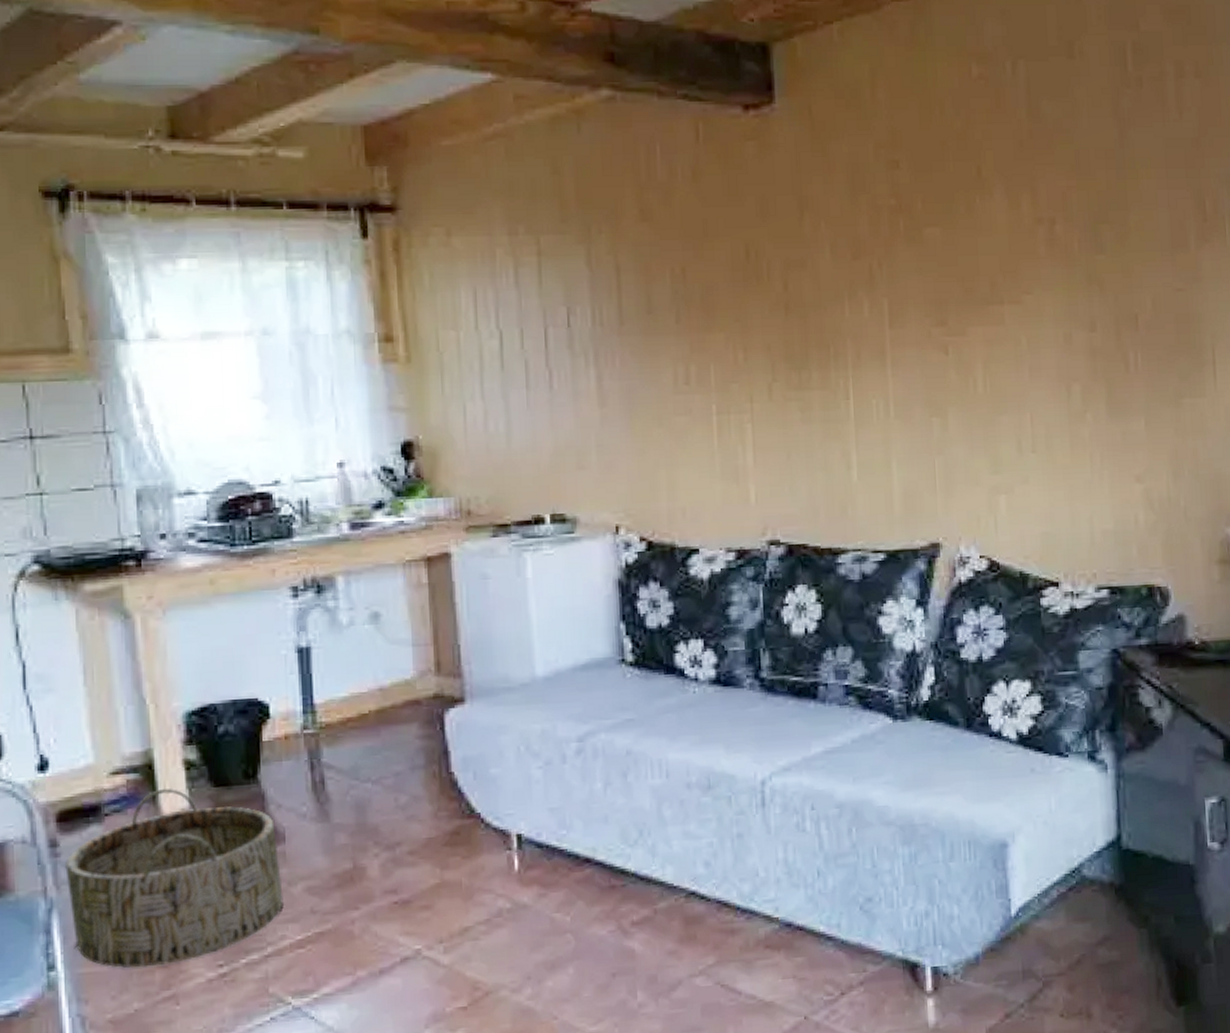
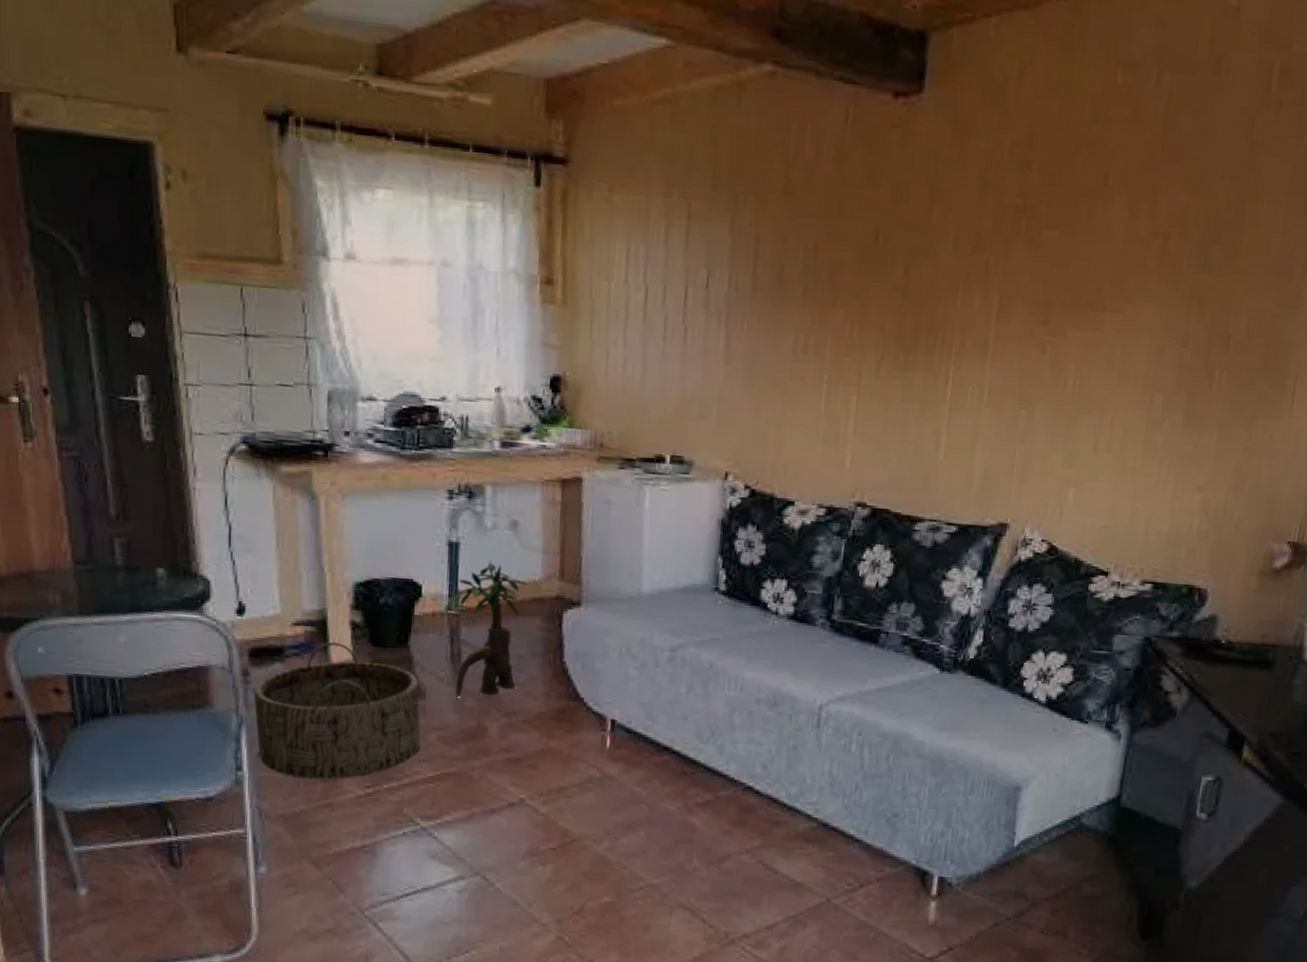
decorative plant: none [302,663,397,835] -> present [447,560,526,697]

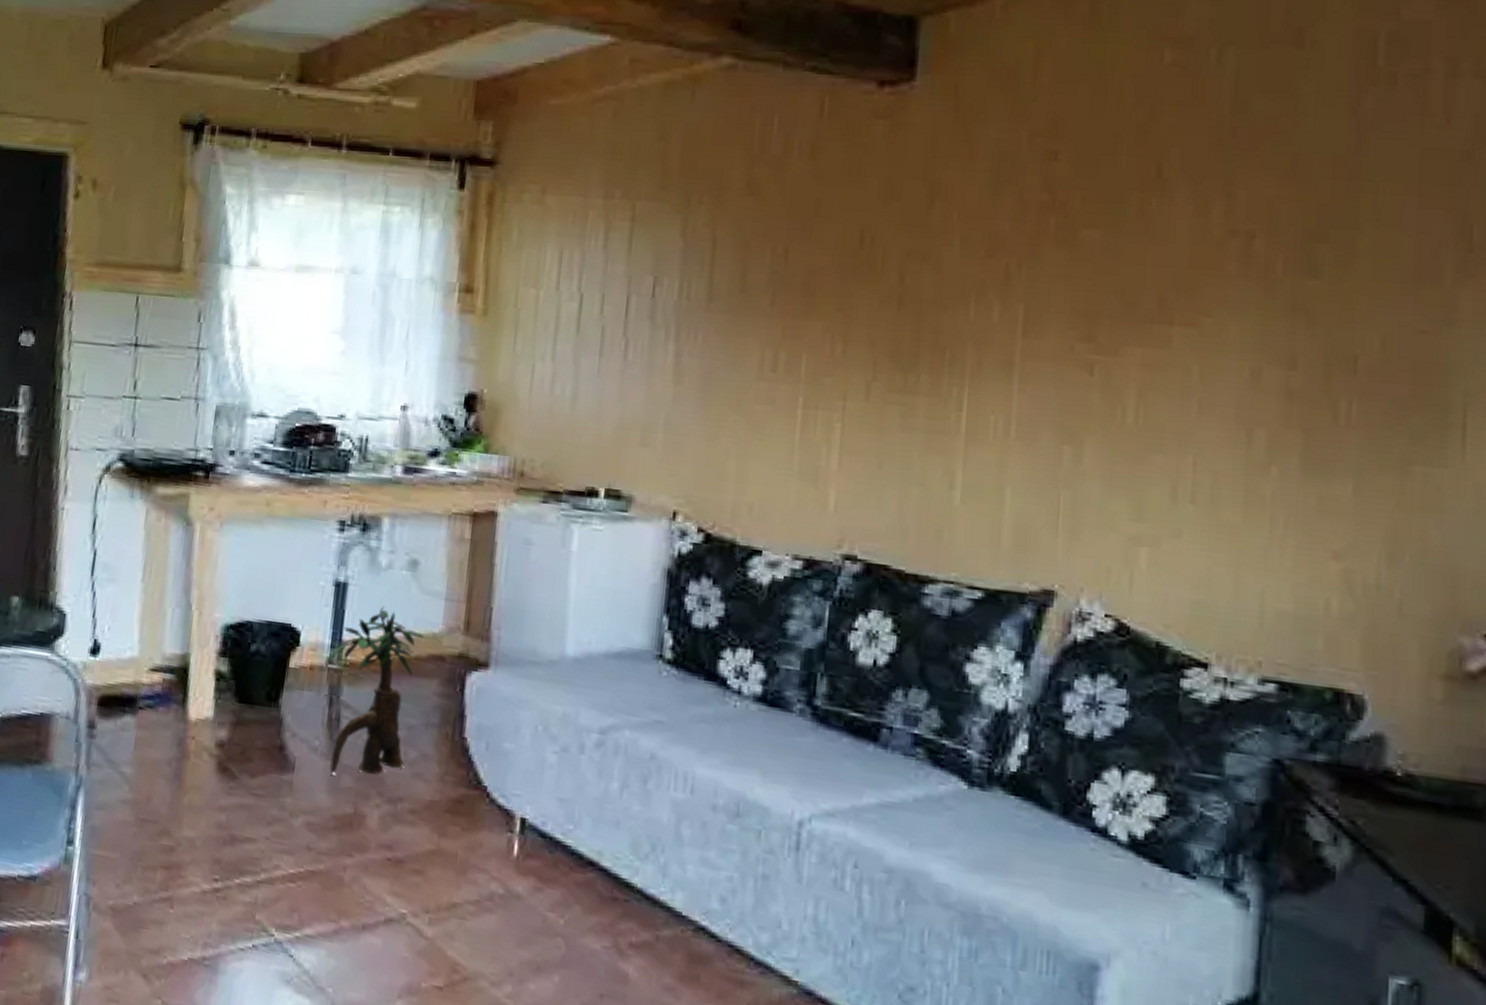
basket: present [253,642,421,780] -> none [94,694,287,867]

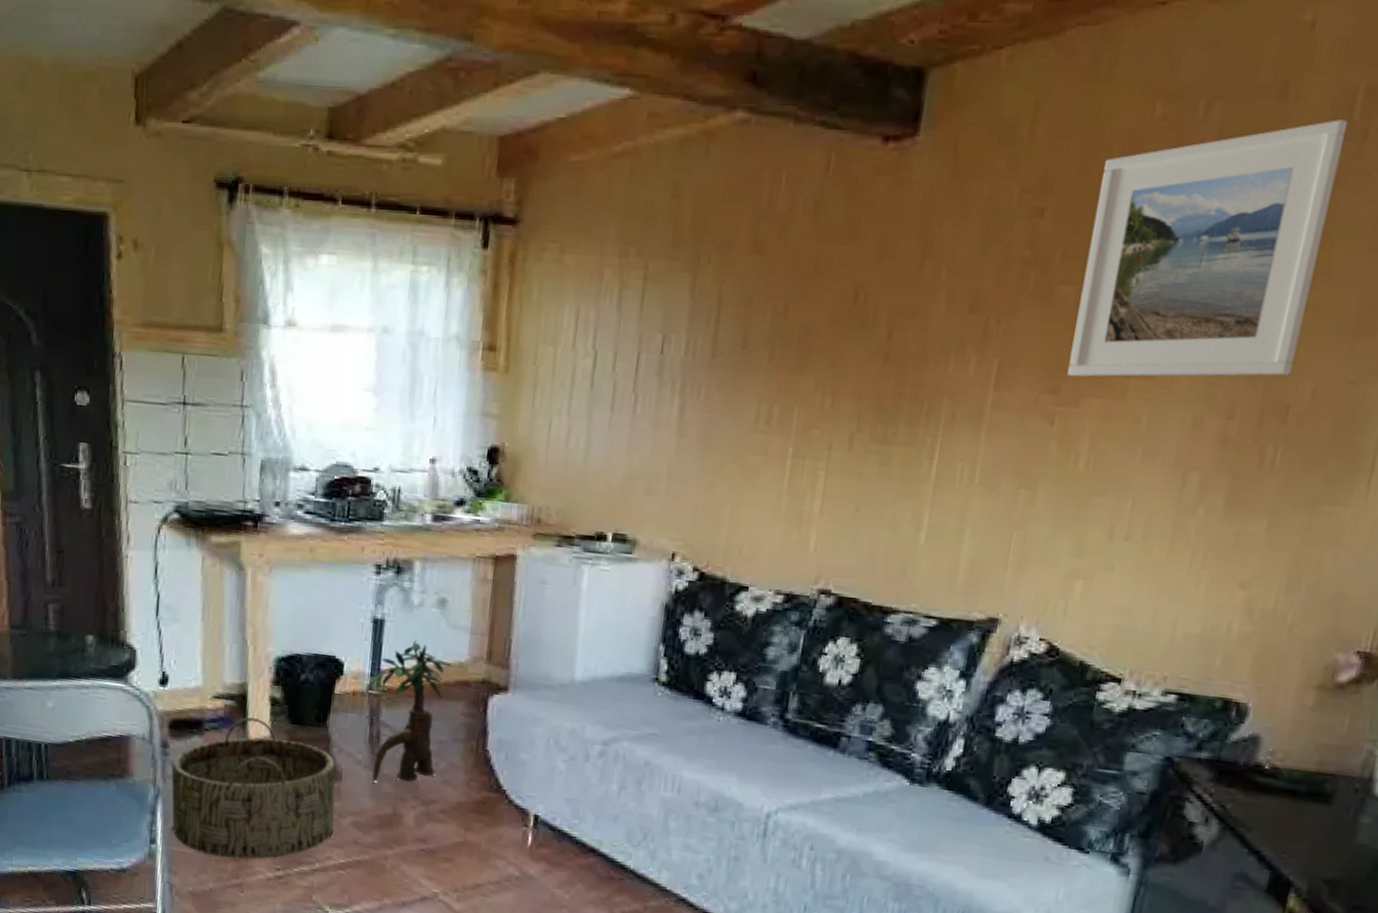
basket: none [94,694,287,867] -> present [171,717,335,860]
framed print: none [1102,65,1373,325] -> present [1067,119,1348,377]

